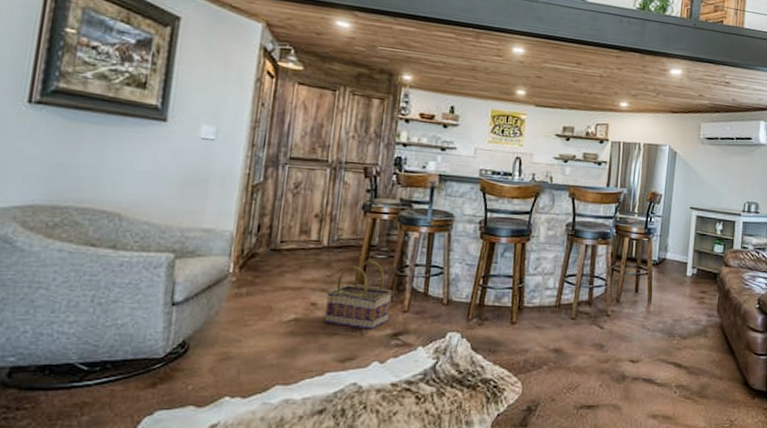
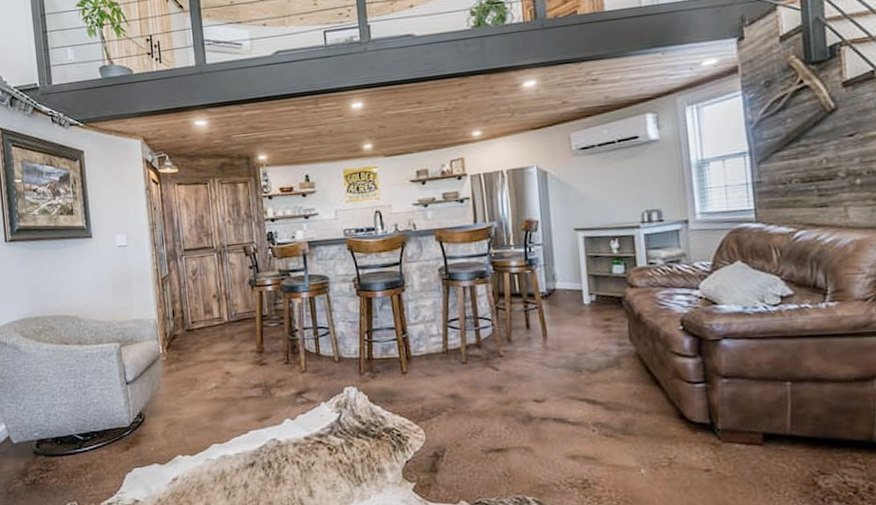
basket: present [324,259,393,330] -> none [235,328,291,391]

